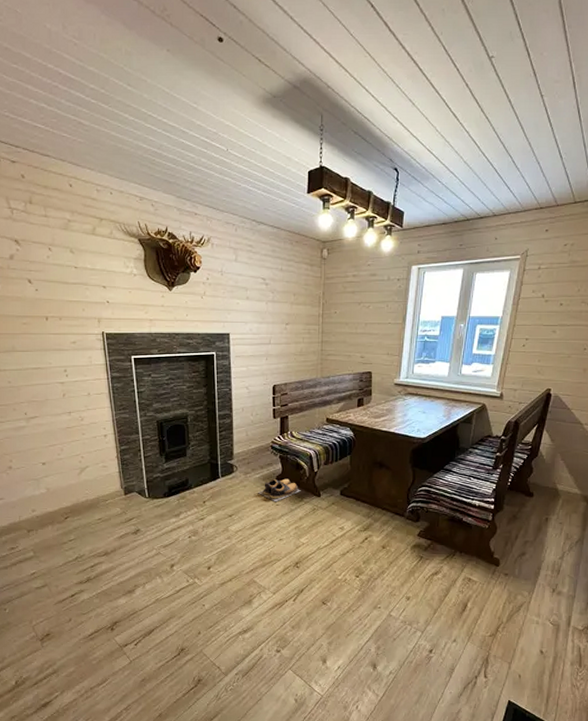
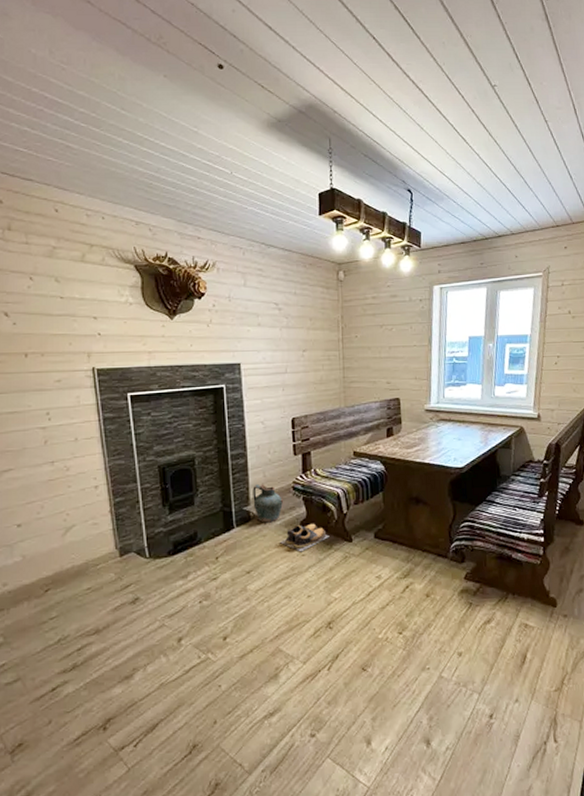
ceramic jug: none [236,442,262,476] -> present [252,484,283,523]

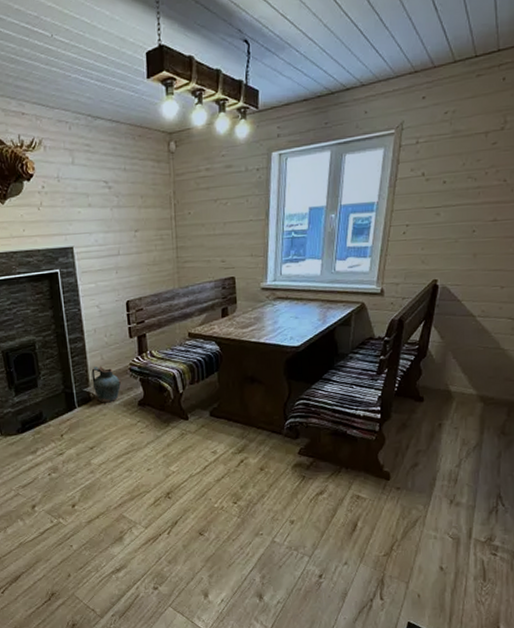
shoes: present [280,523,330,552] -> none [120,403,167,430]

